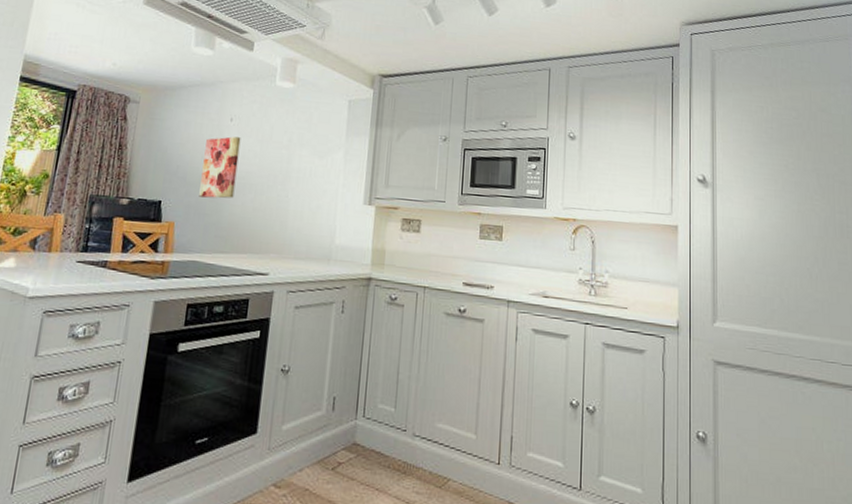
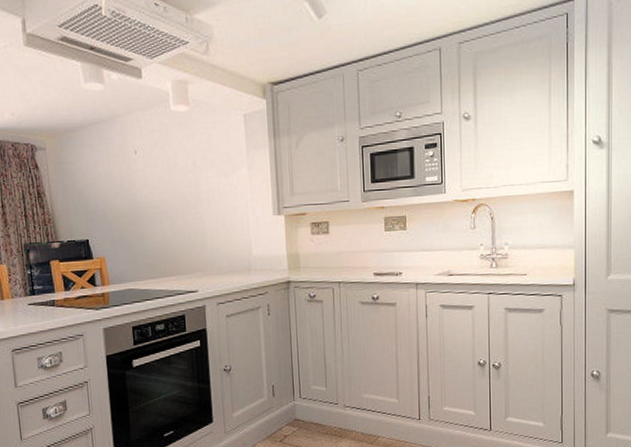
wall art: present [199,136,241,199] -> none [116,168,153,231]

